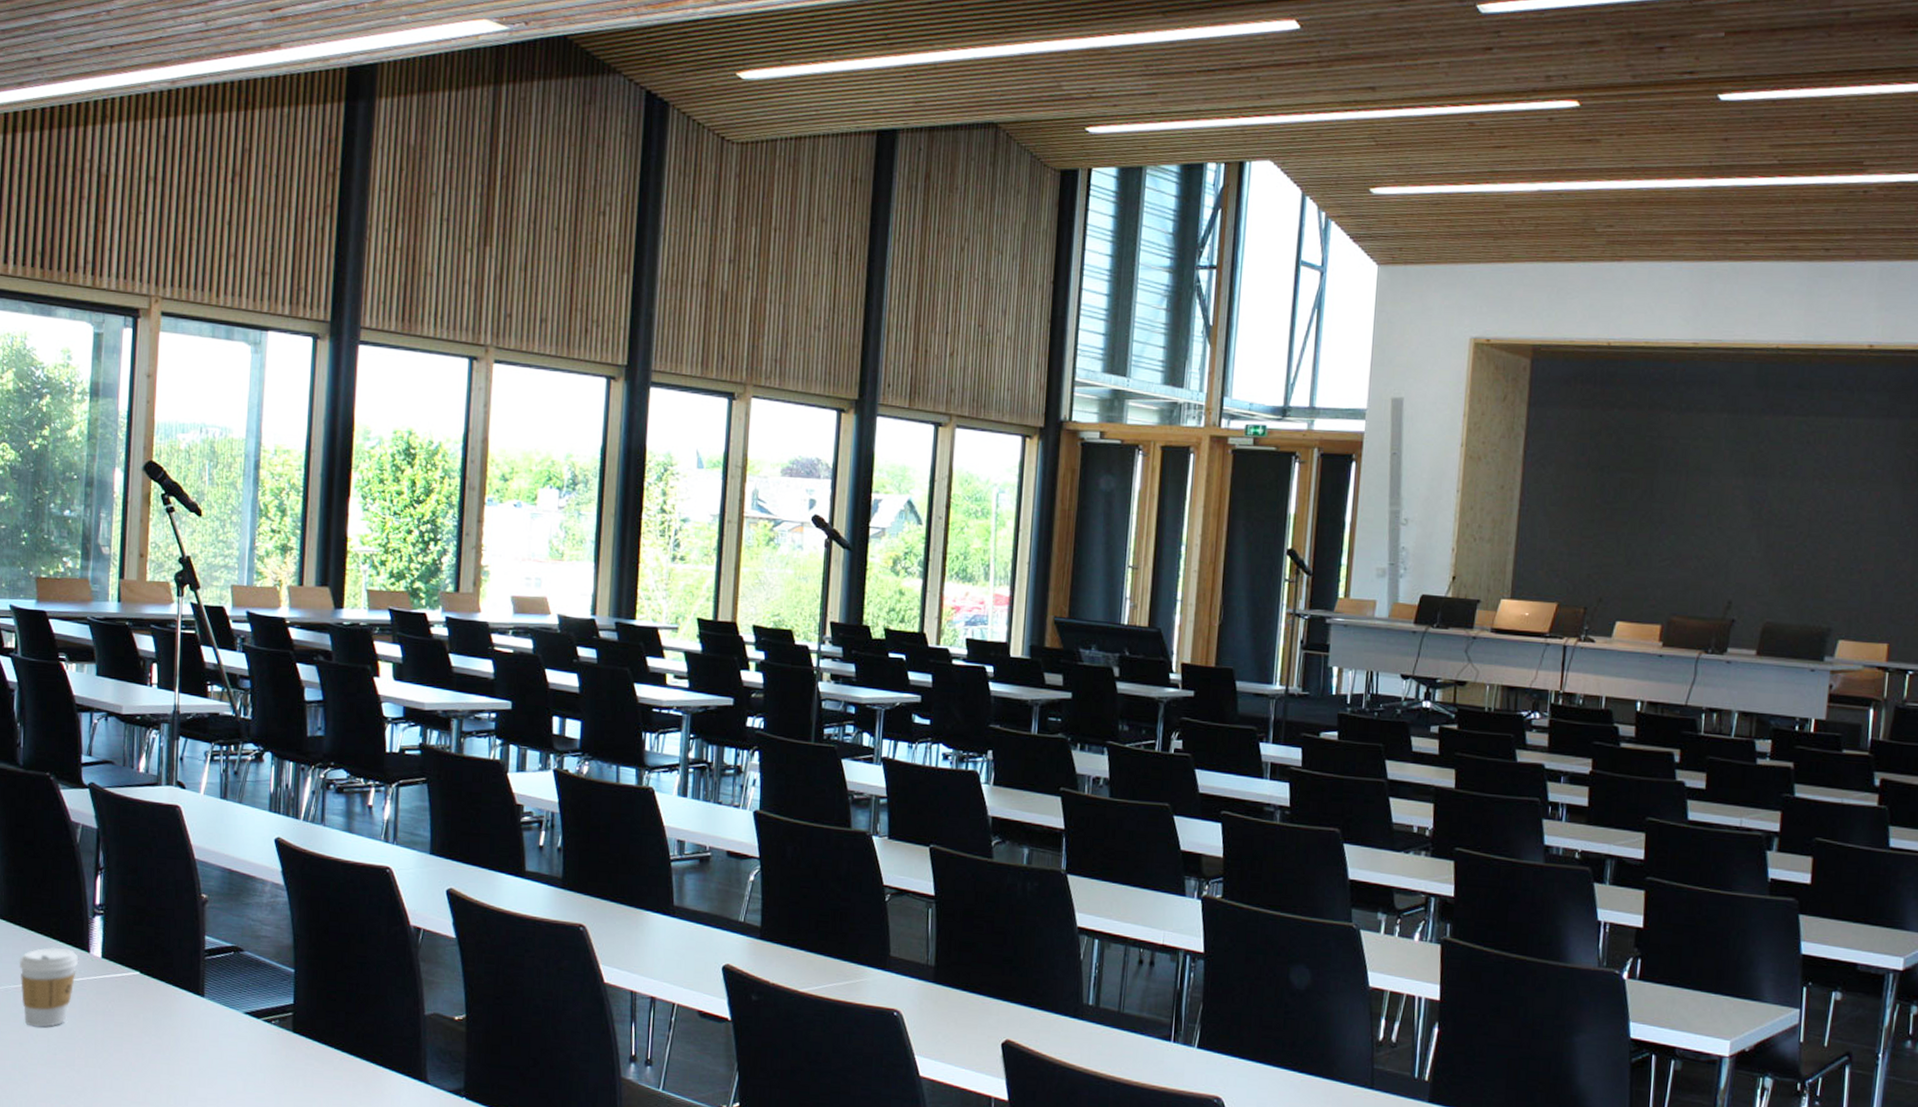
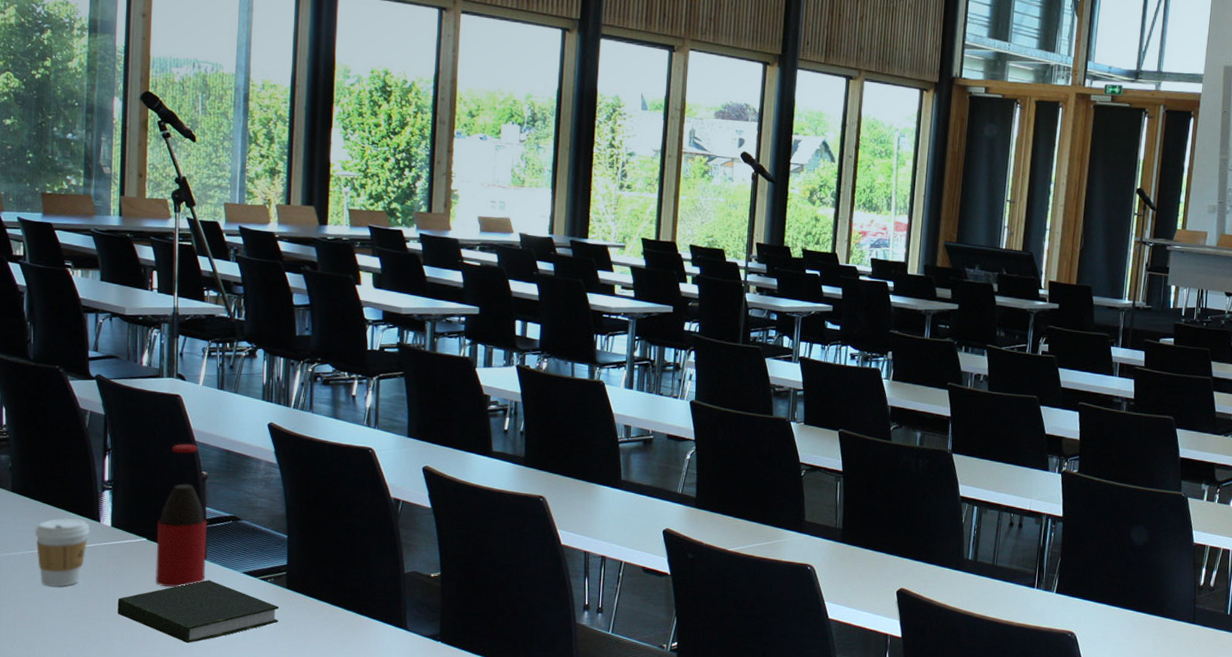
book: none [106,1021,284,1096] -> present [117,580,280,644]
bottle: none [148,861,207,1030] -> present [155,443,208,588]

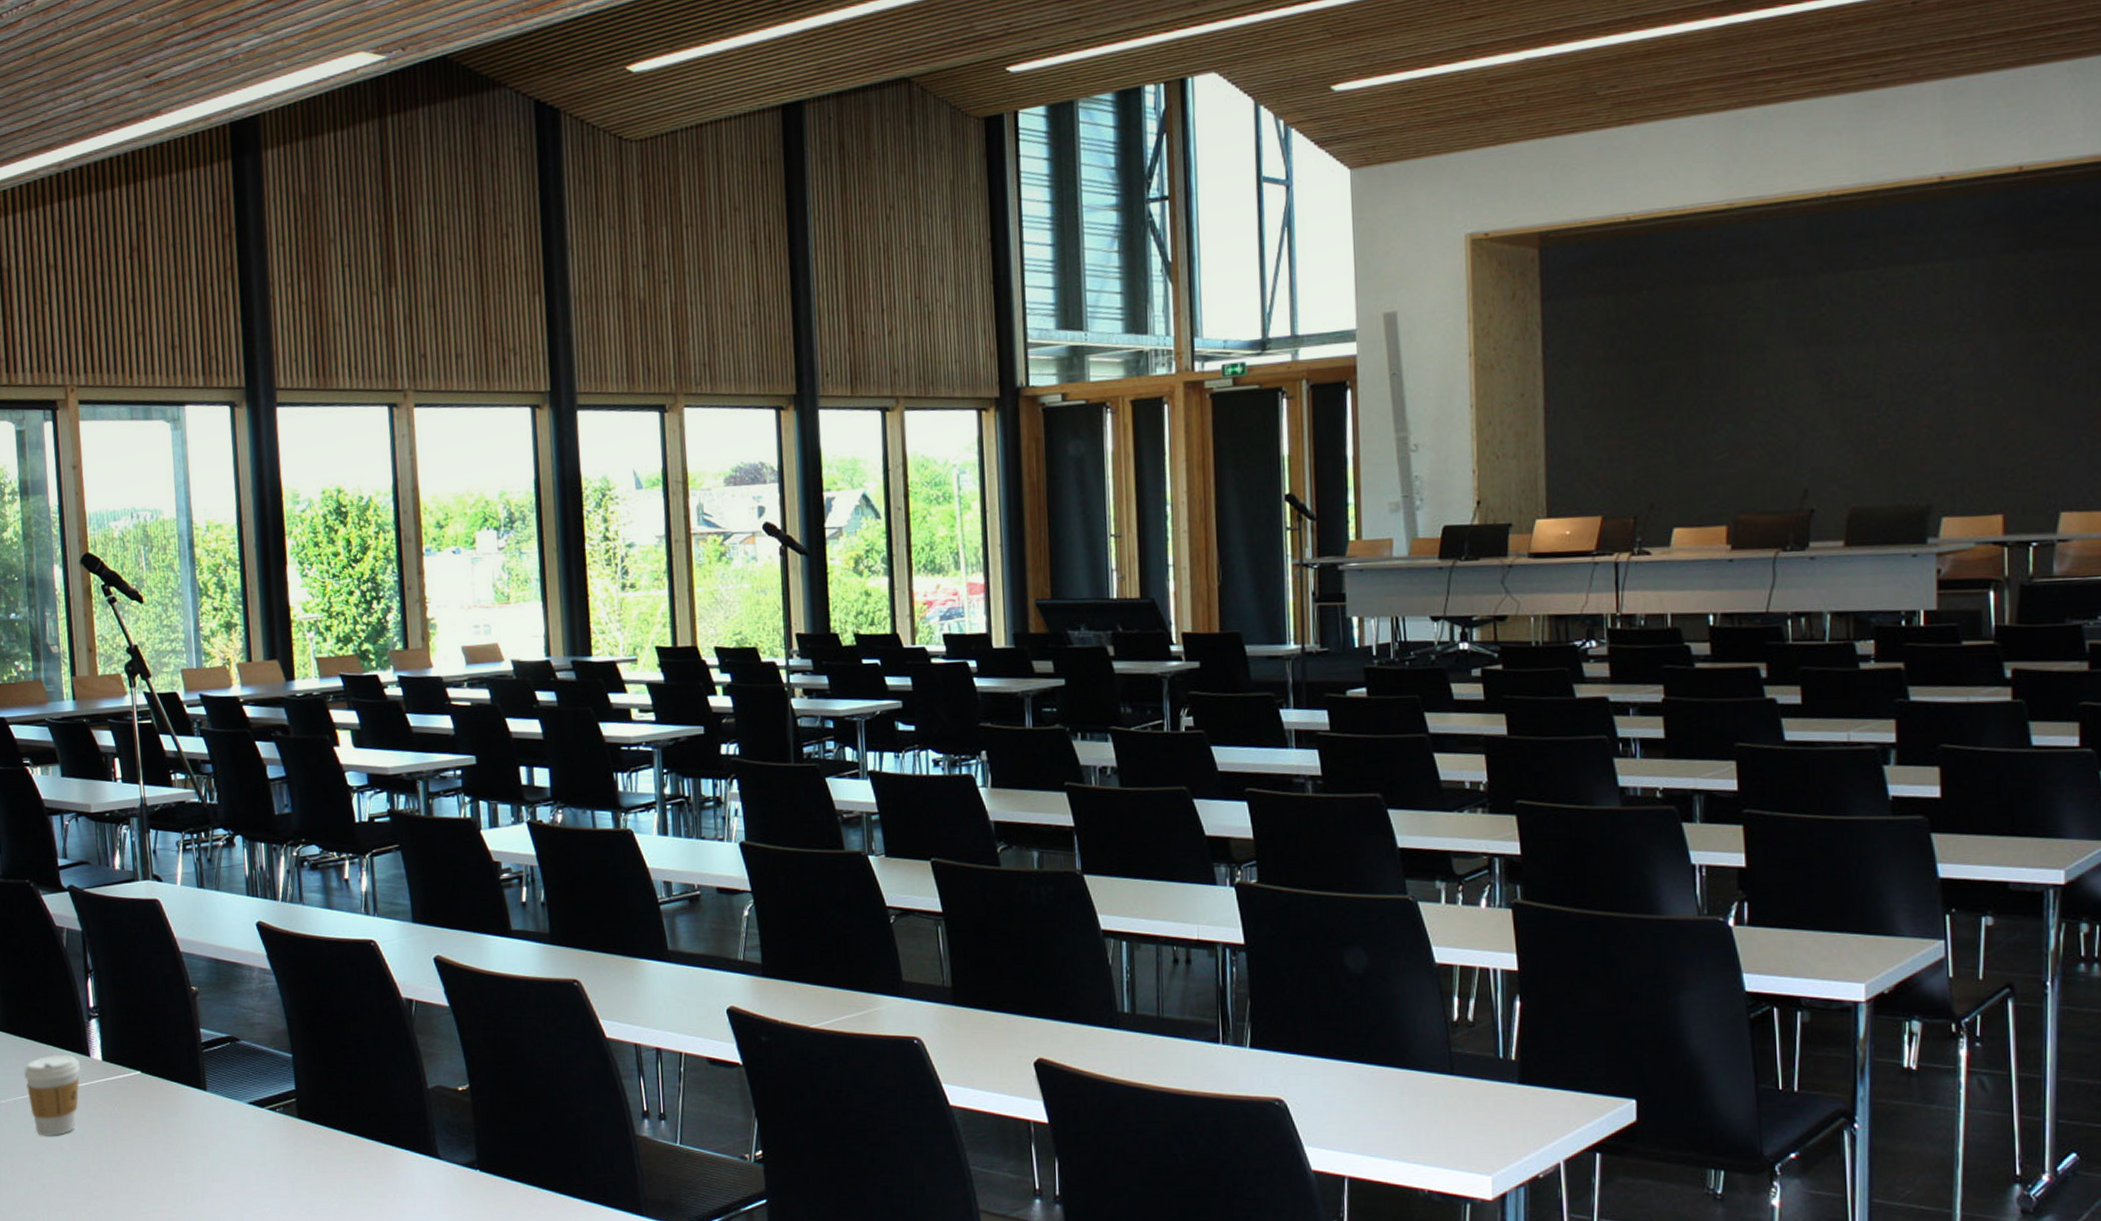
book: present [117,580,280,644] -> none [118,1115,293,1193]
bottle: present [155,443,208,588] -> none [150,955,209,1127]

